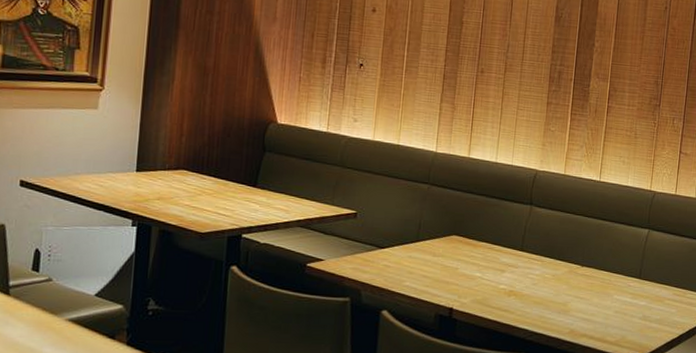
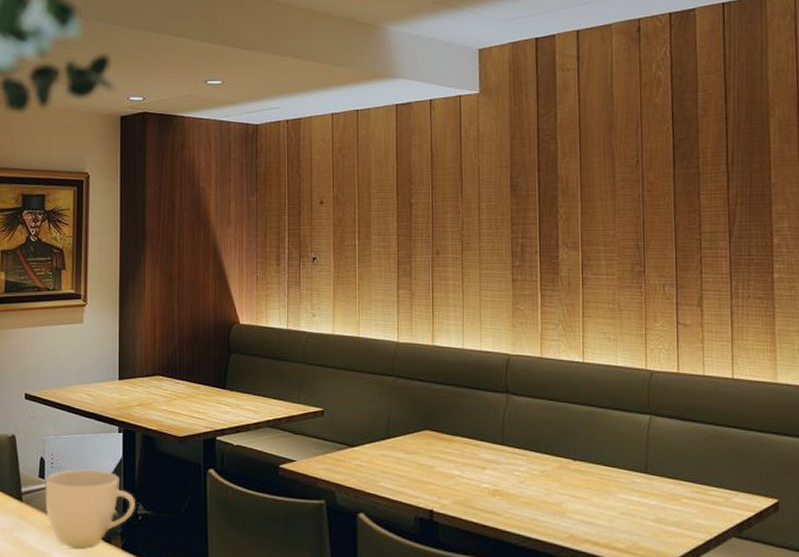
cup: none [38,262,146,344] -> present [45,469,135,548]

